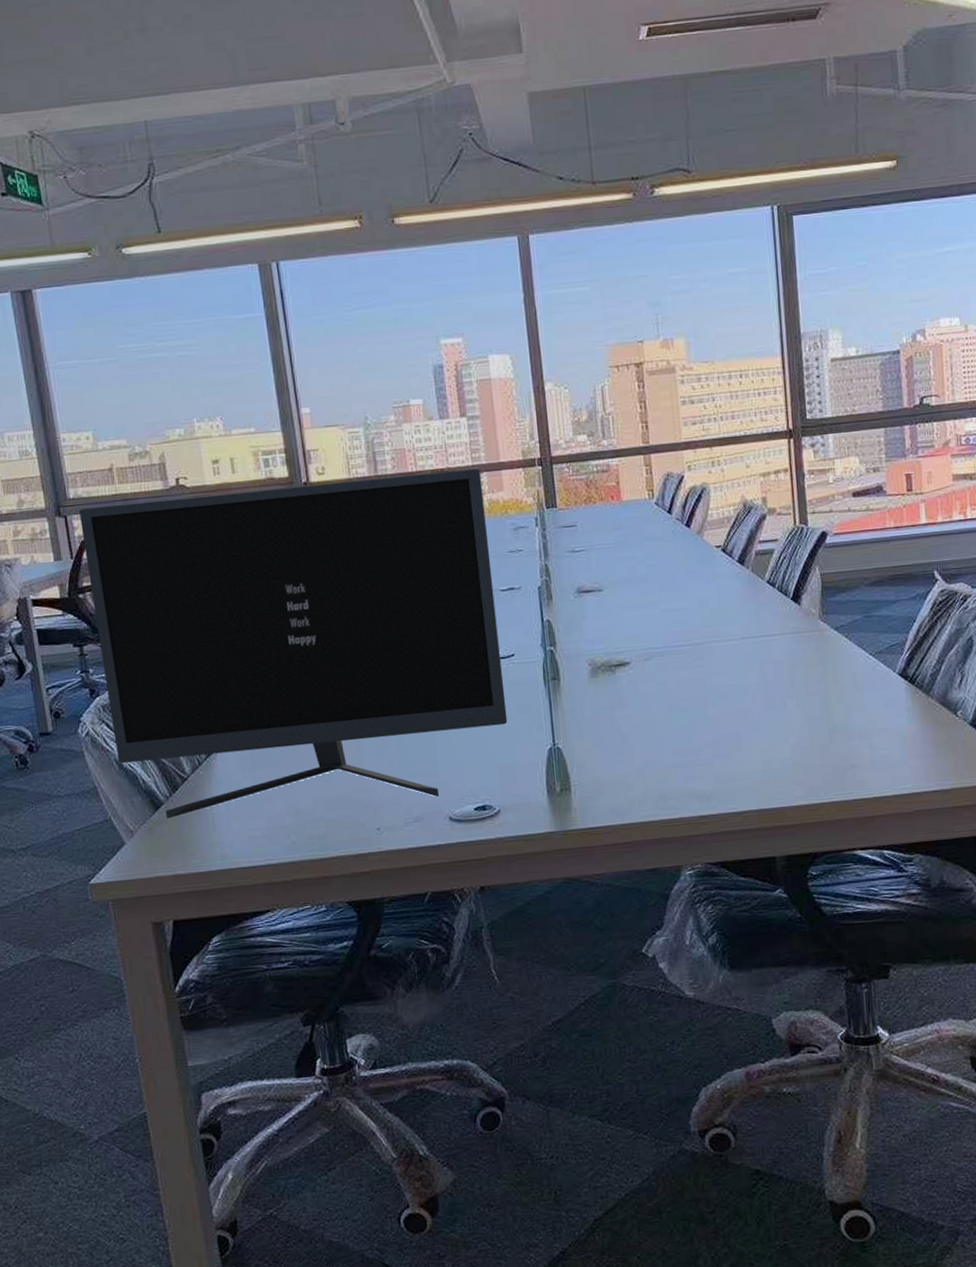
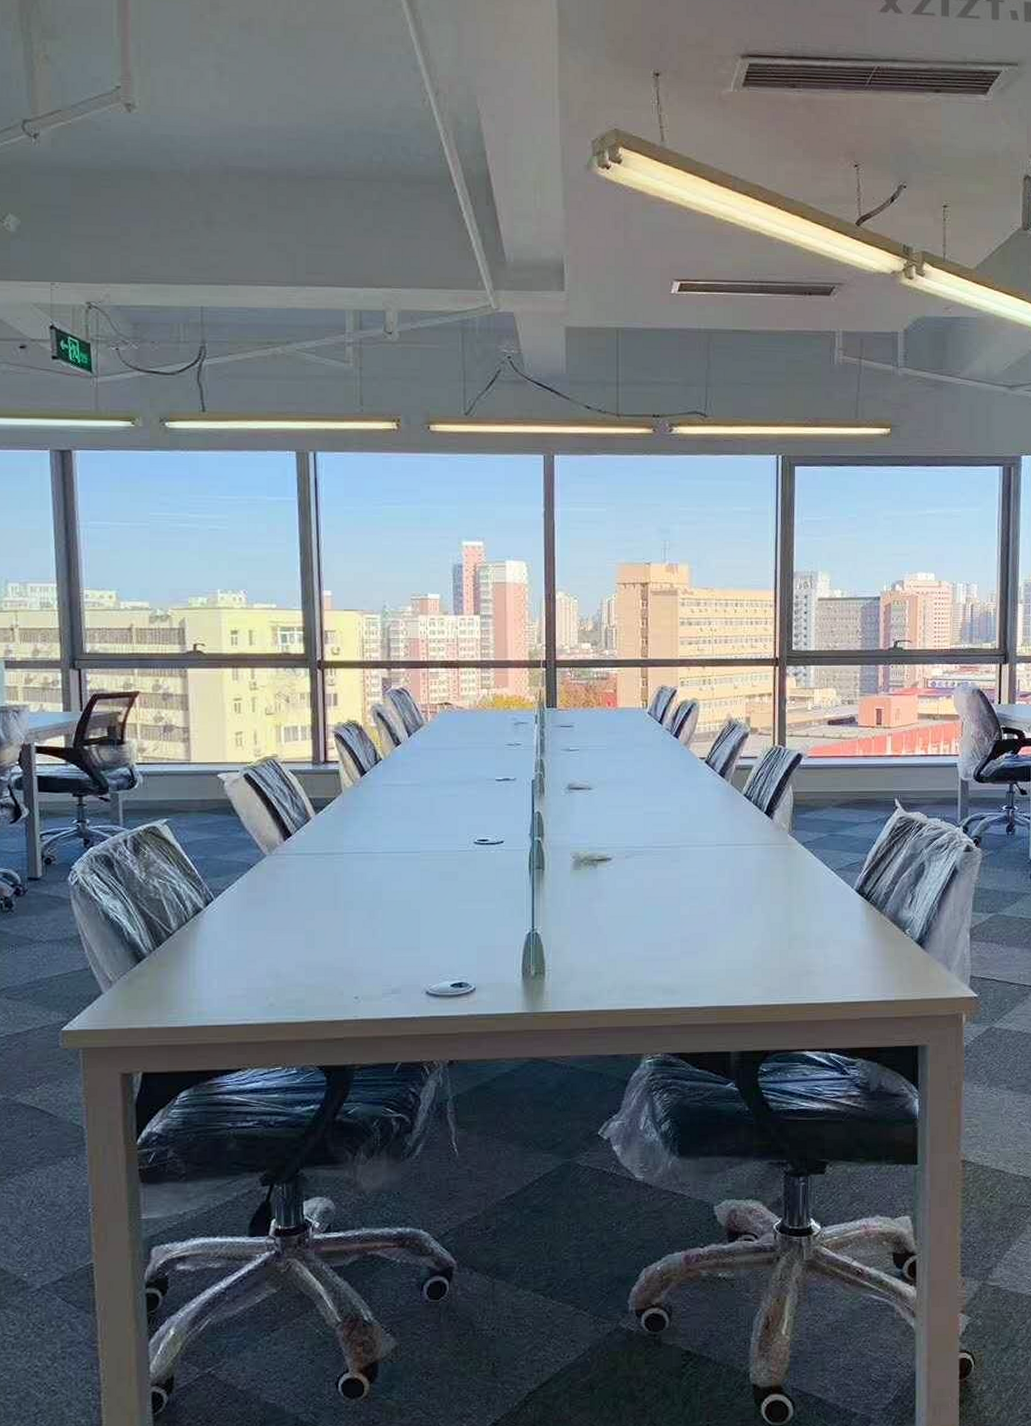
monitor: present [79,467,508,819] -> none [94,663,491,972]

